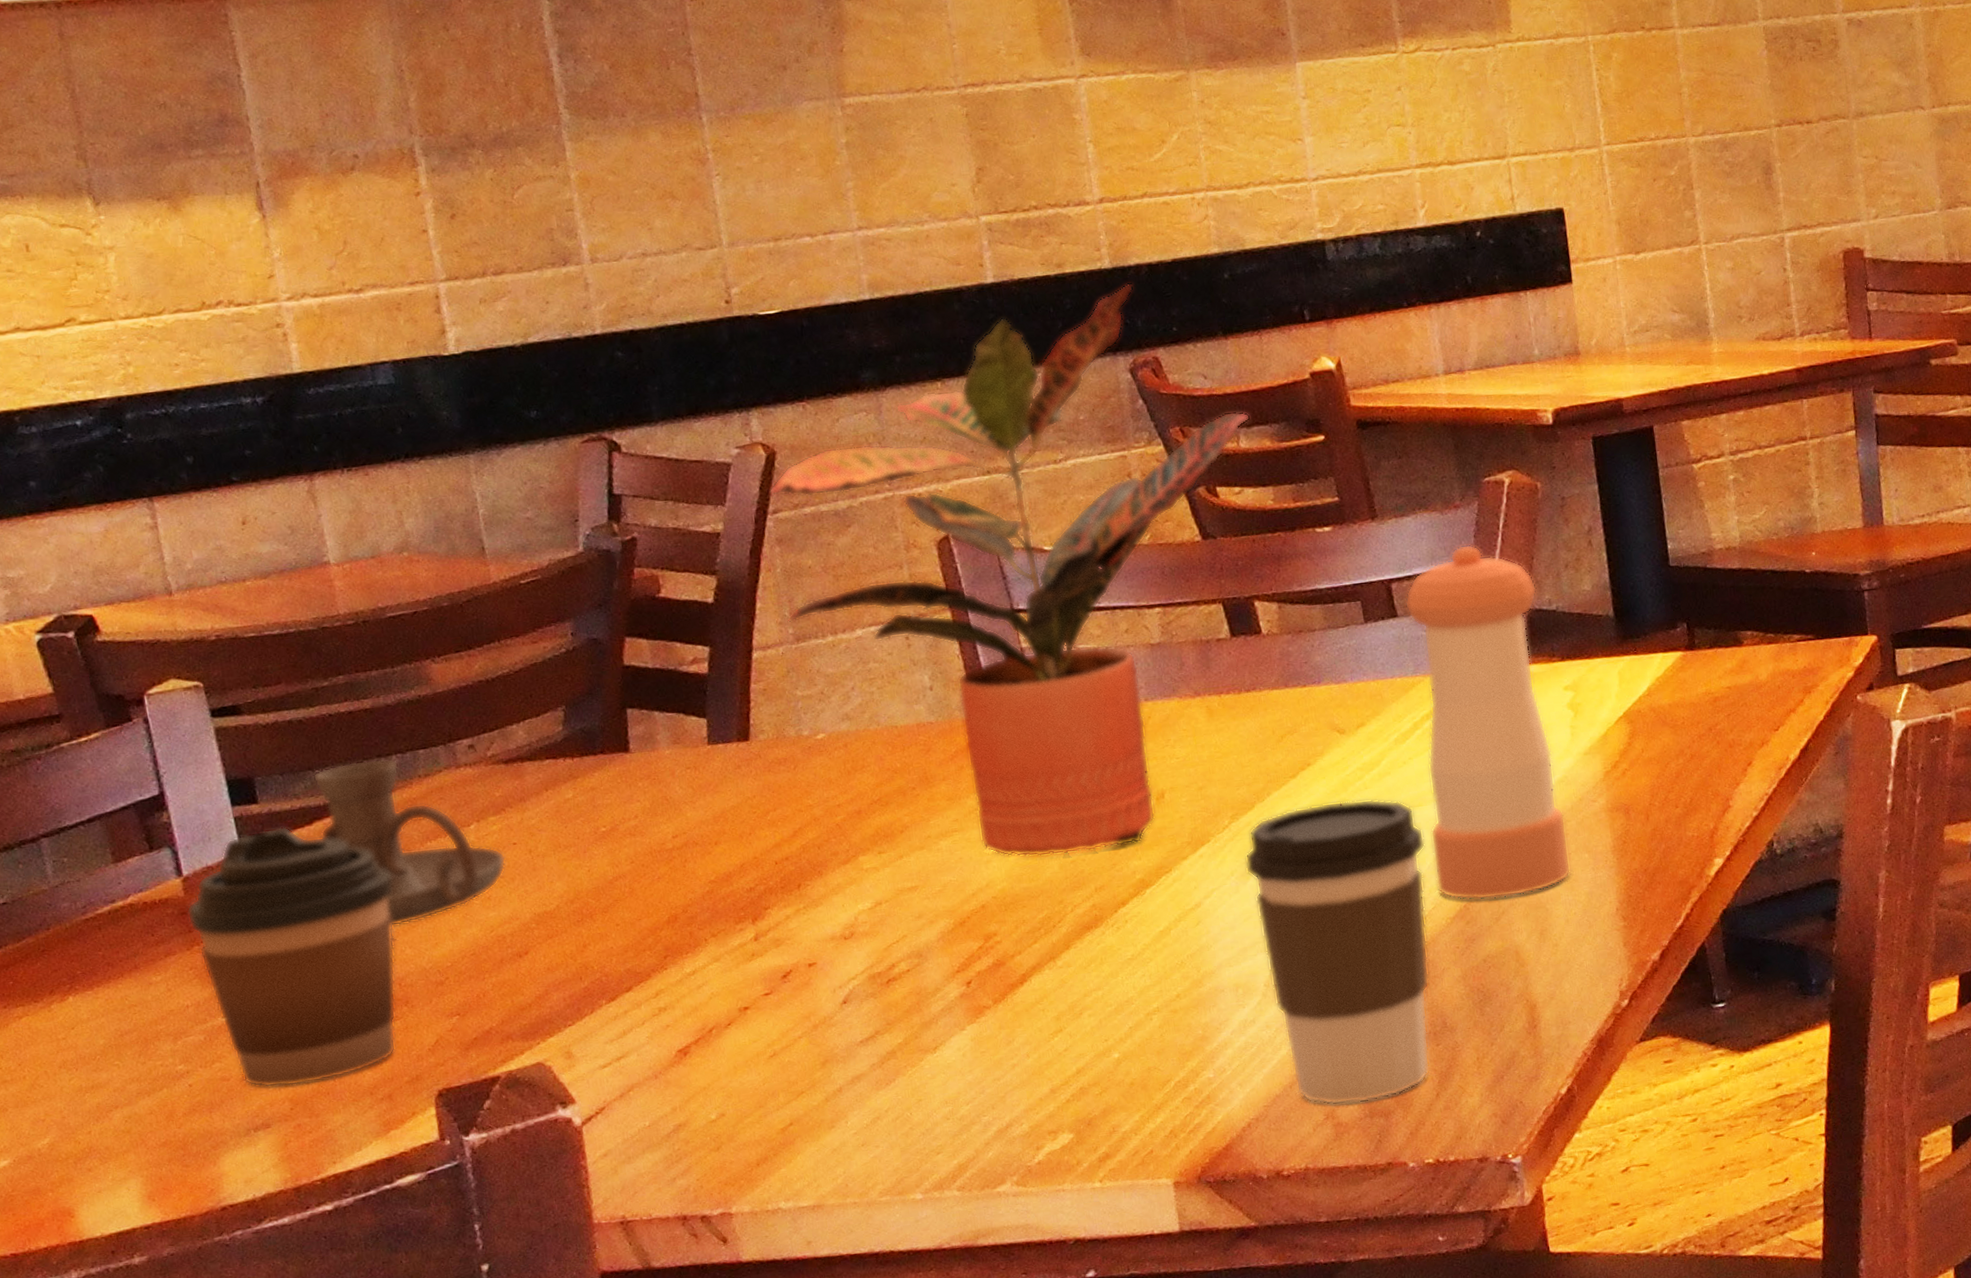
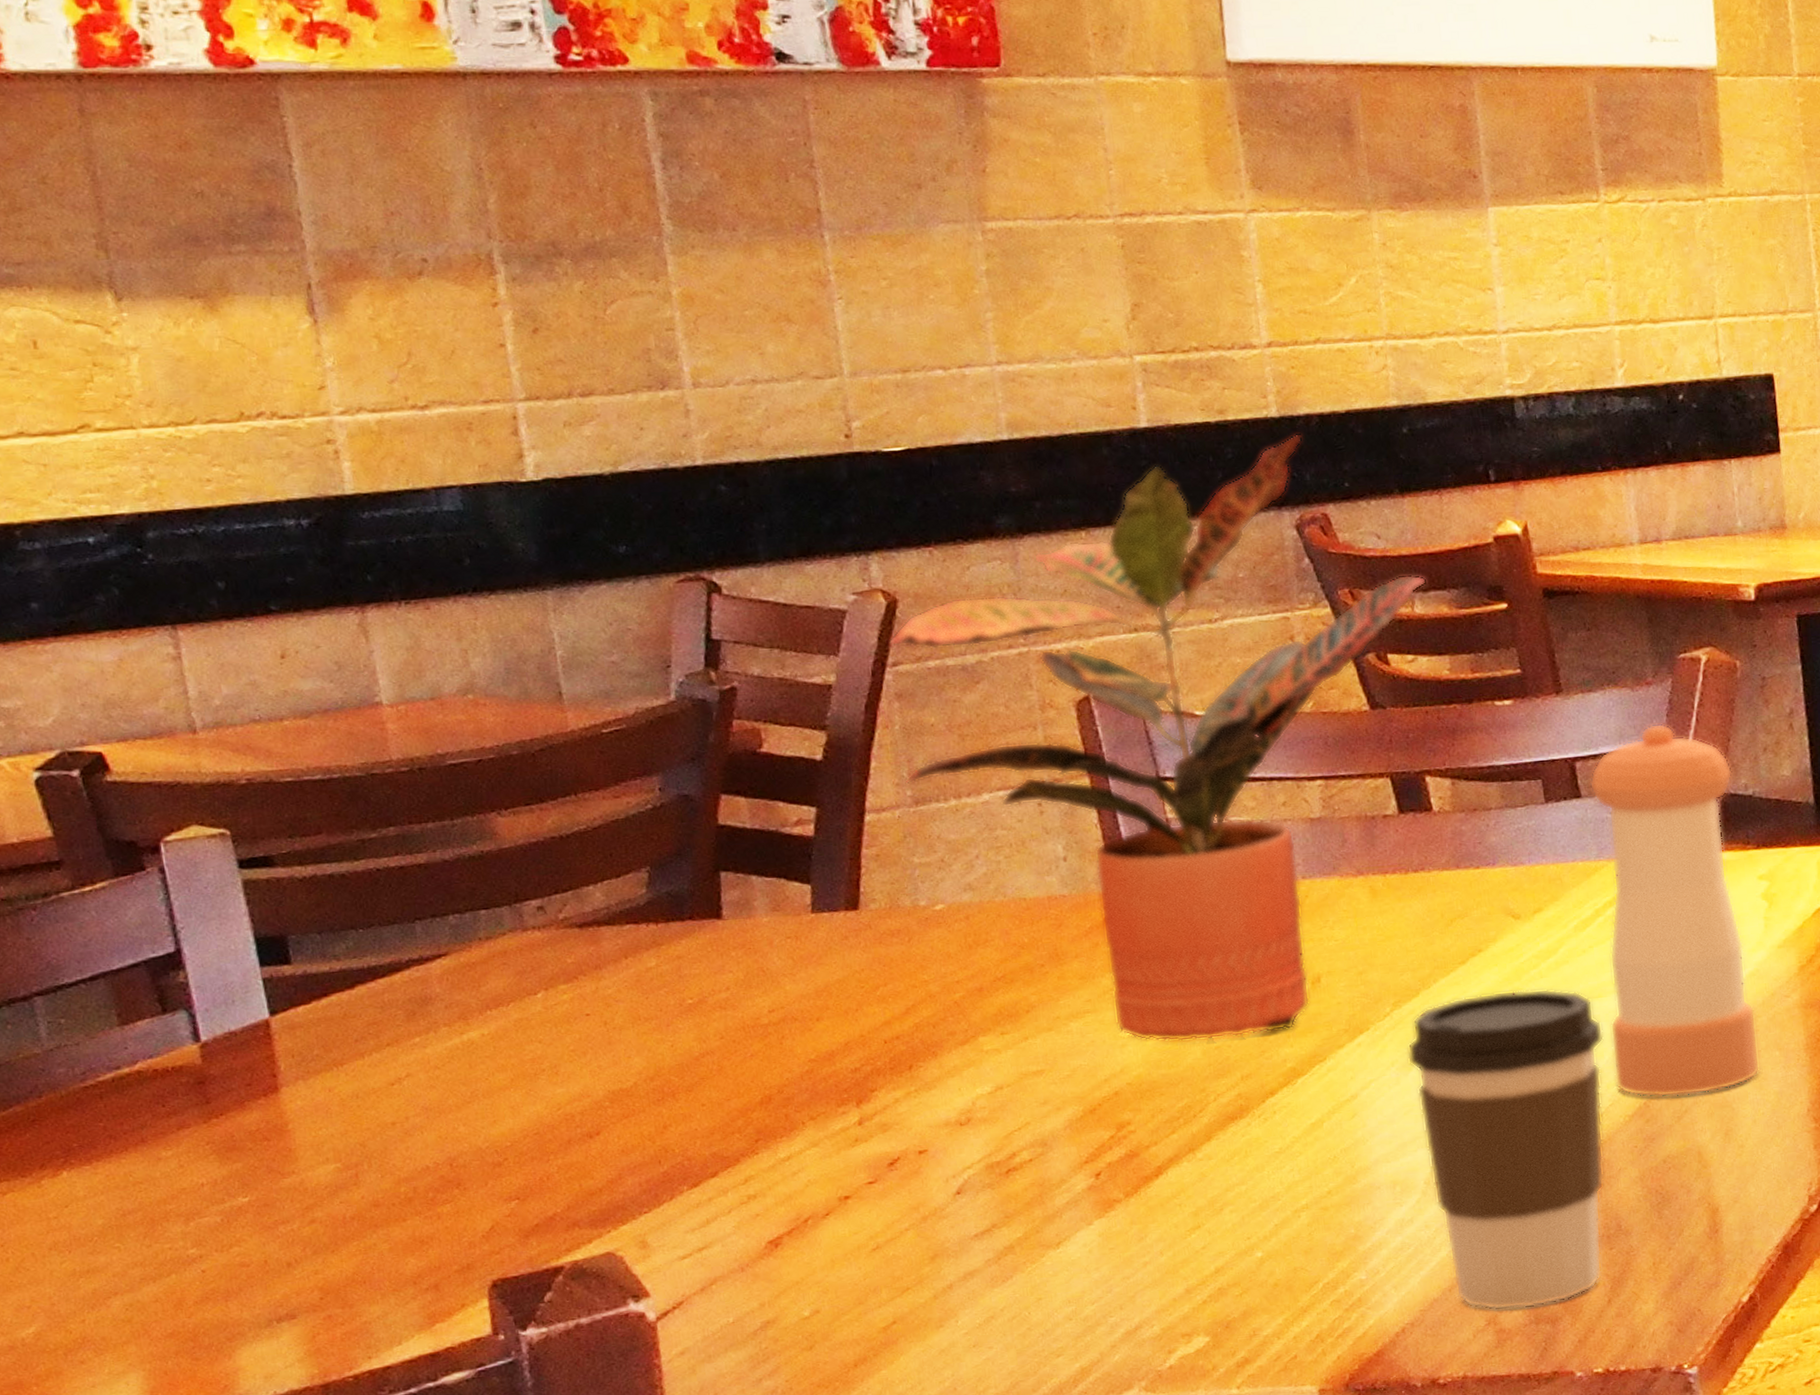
coffee cup: present [186,826,397,1088] -> none [204,989,447,1275]
candle holder: present [313,758,507,928] -> none [356,918,578,1103]

